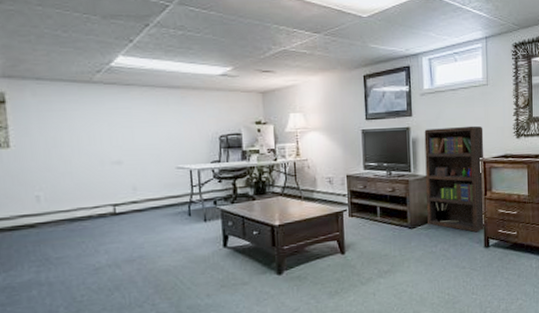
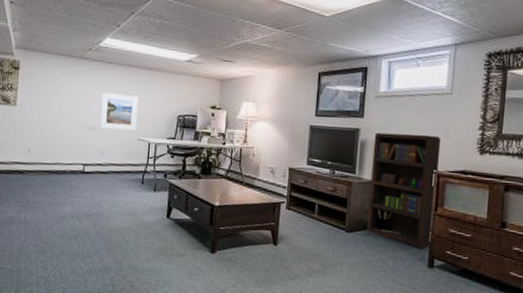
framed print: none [123,119,172,161] -> present [100,92,139,131]

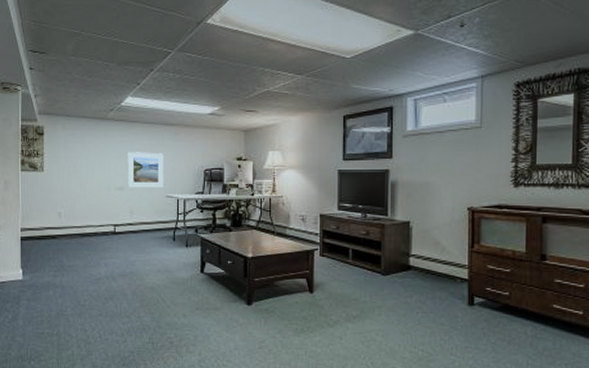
bookcase: present [367,132,441,249] -> none [403,171,474,288]

